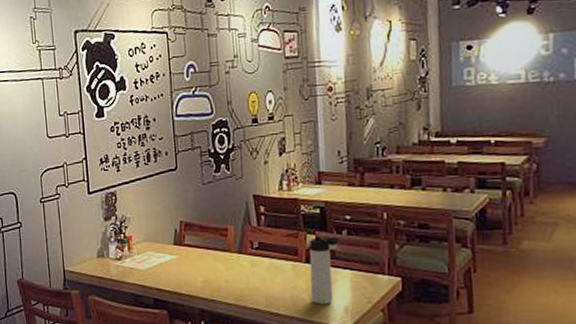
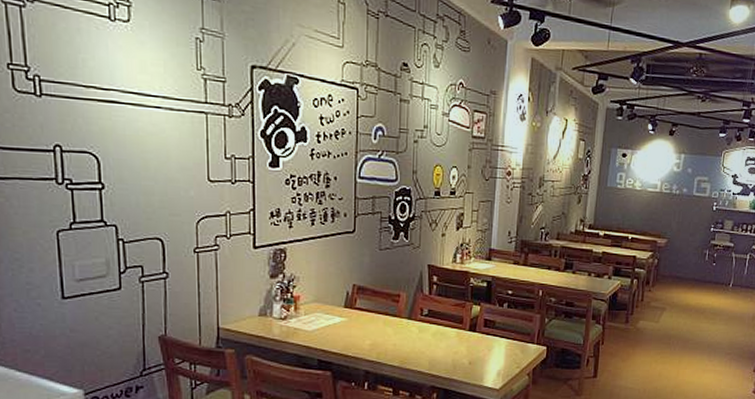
thermos bottle: present [309,236,340,305] -> none [470,307,501,368]

